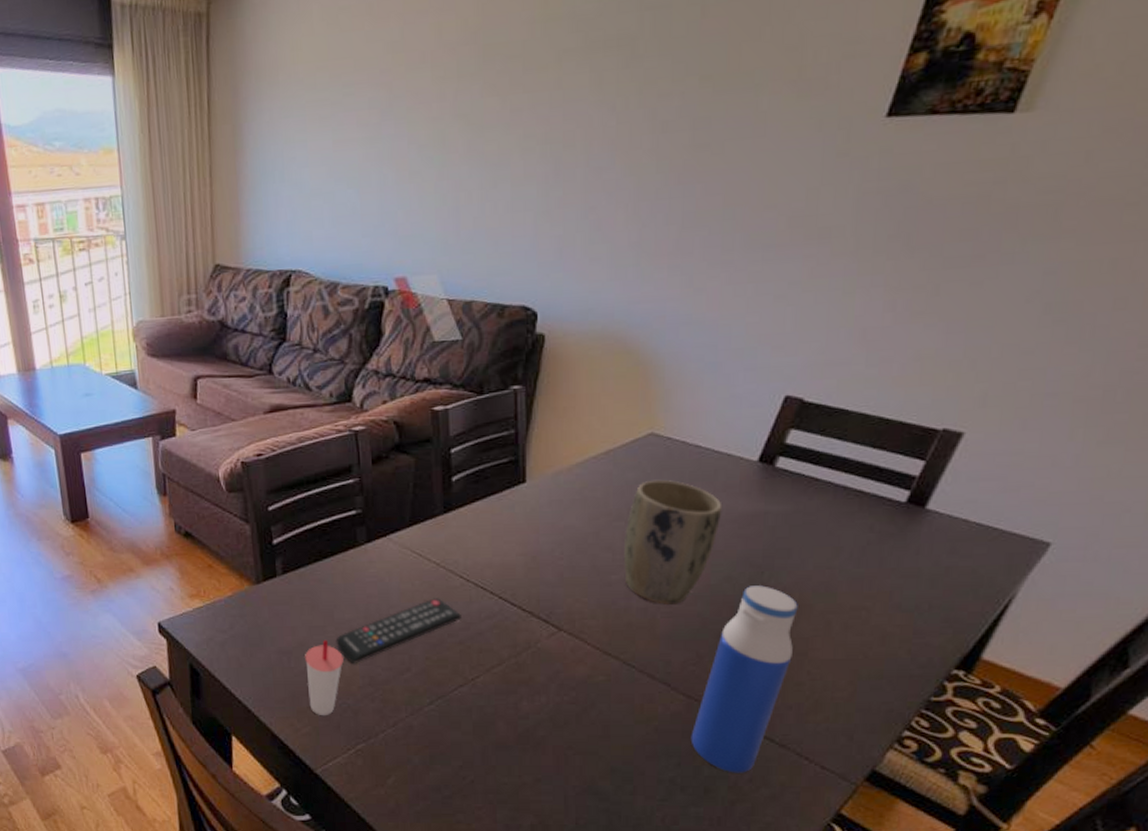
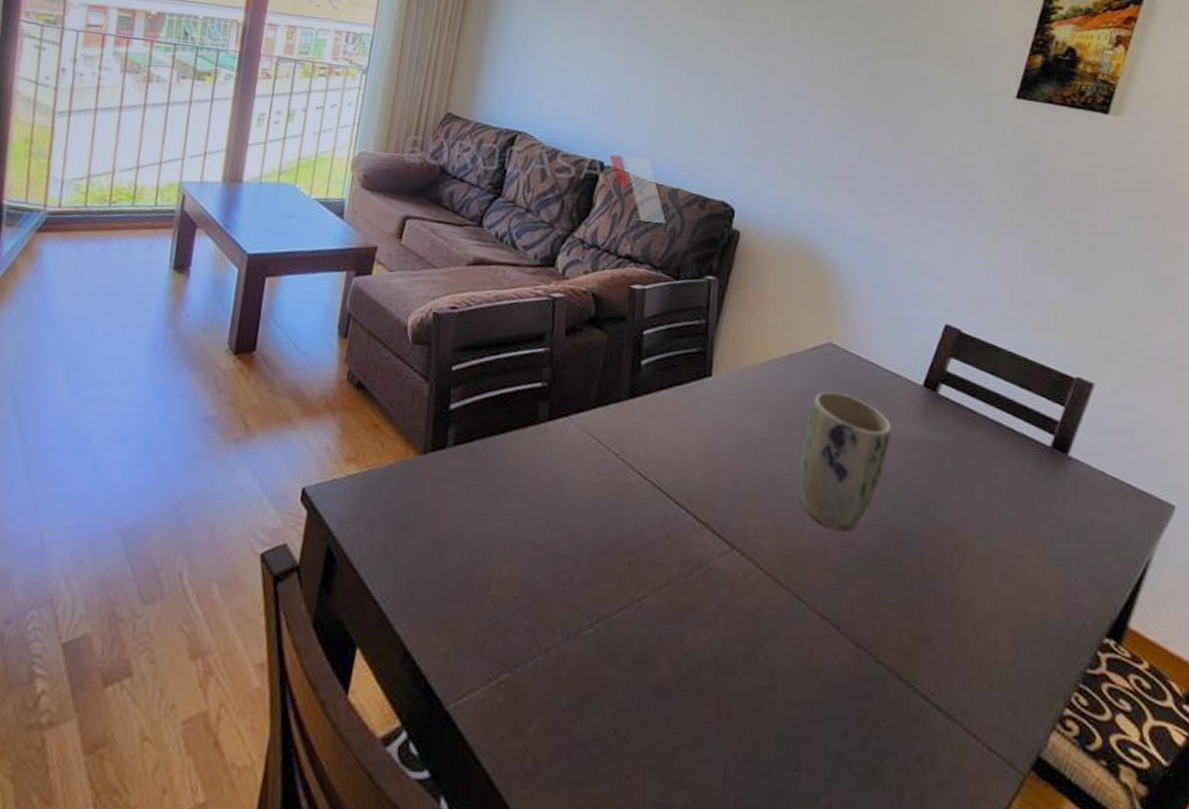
cup: present [305,640,345,715] -> none [455,531,504,631]
remote control: present [335,598,461,663] -> none [497,494,634,566]
water bottle: present [690,585,798,773] -> none [859,519,961,750]

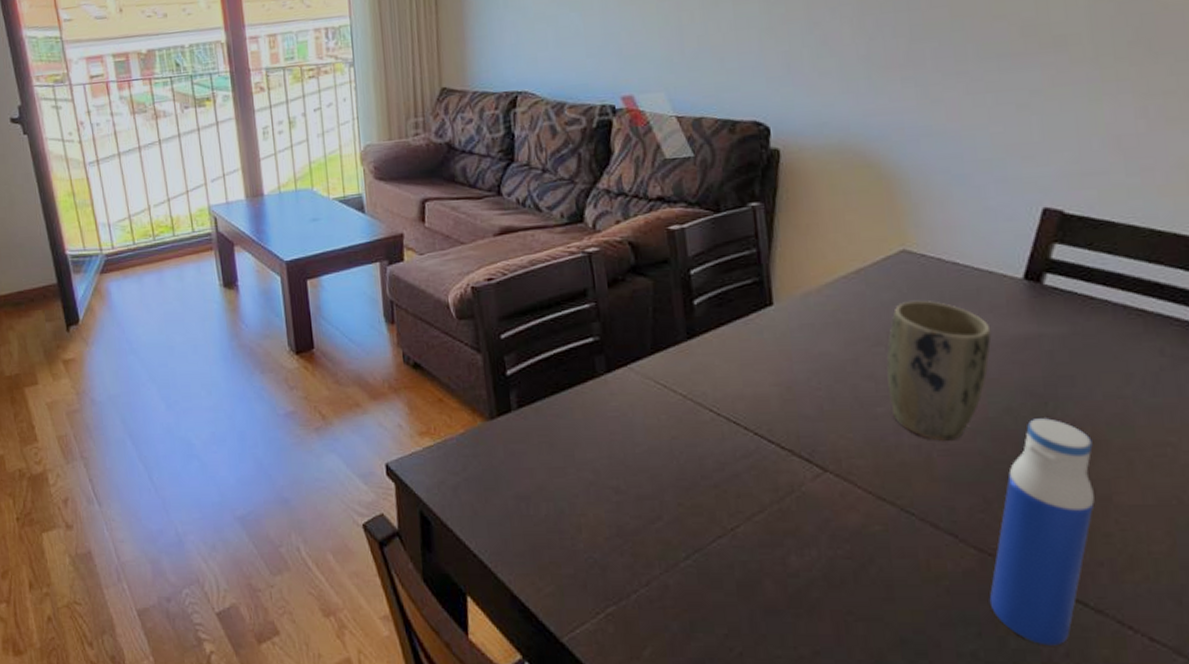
water bottle: none [859,519,961,750] -> present [989,418,1095,646]

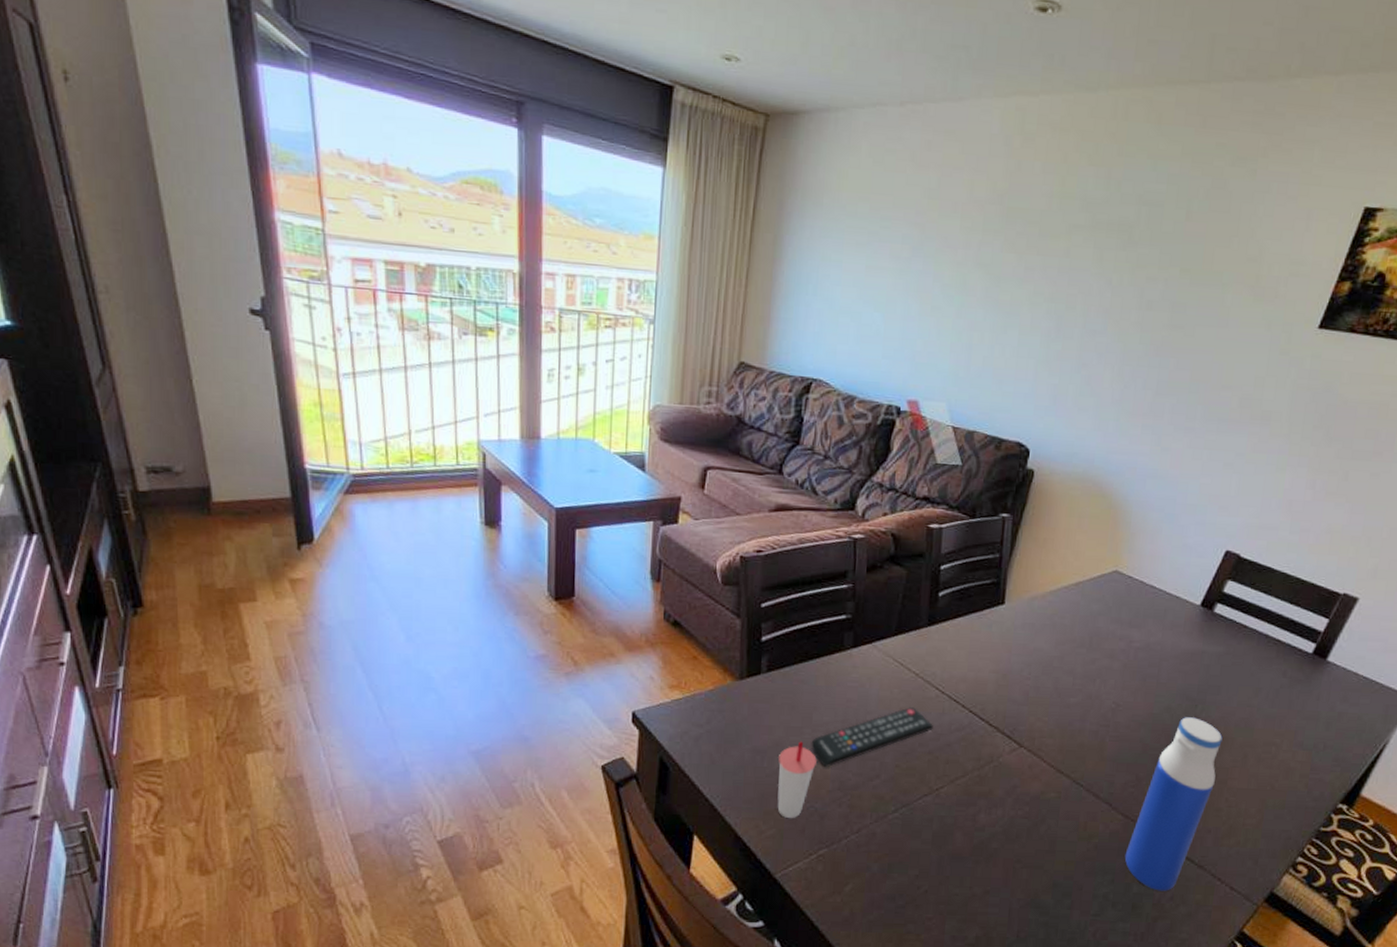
cup: none [545,483,589,572] -> present [777,741,818,818]
remote control: none [577,434,715,510] -> present [811,707,933,767]
plant pot: present [886,300,992,441] -> none [1081,613,1169,729]

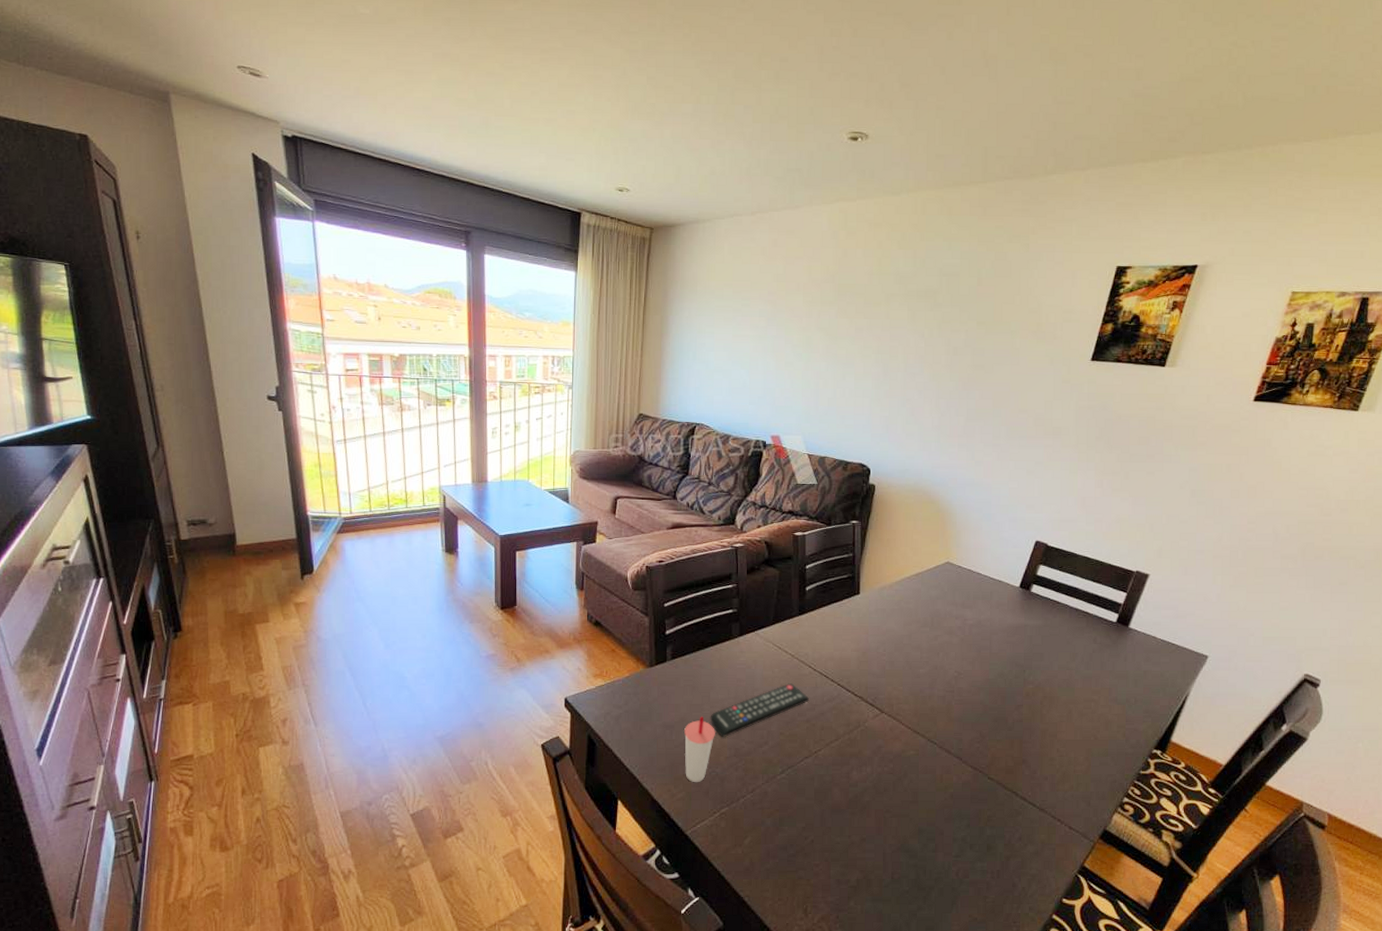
water bottle: present [1124,717,1223,891] -> none [977,681,1049,833]

